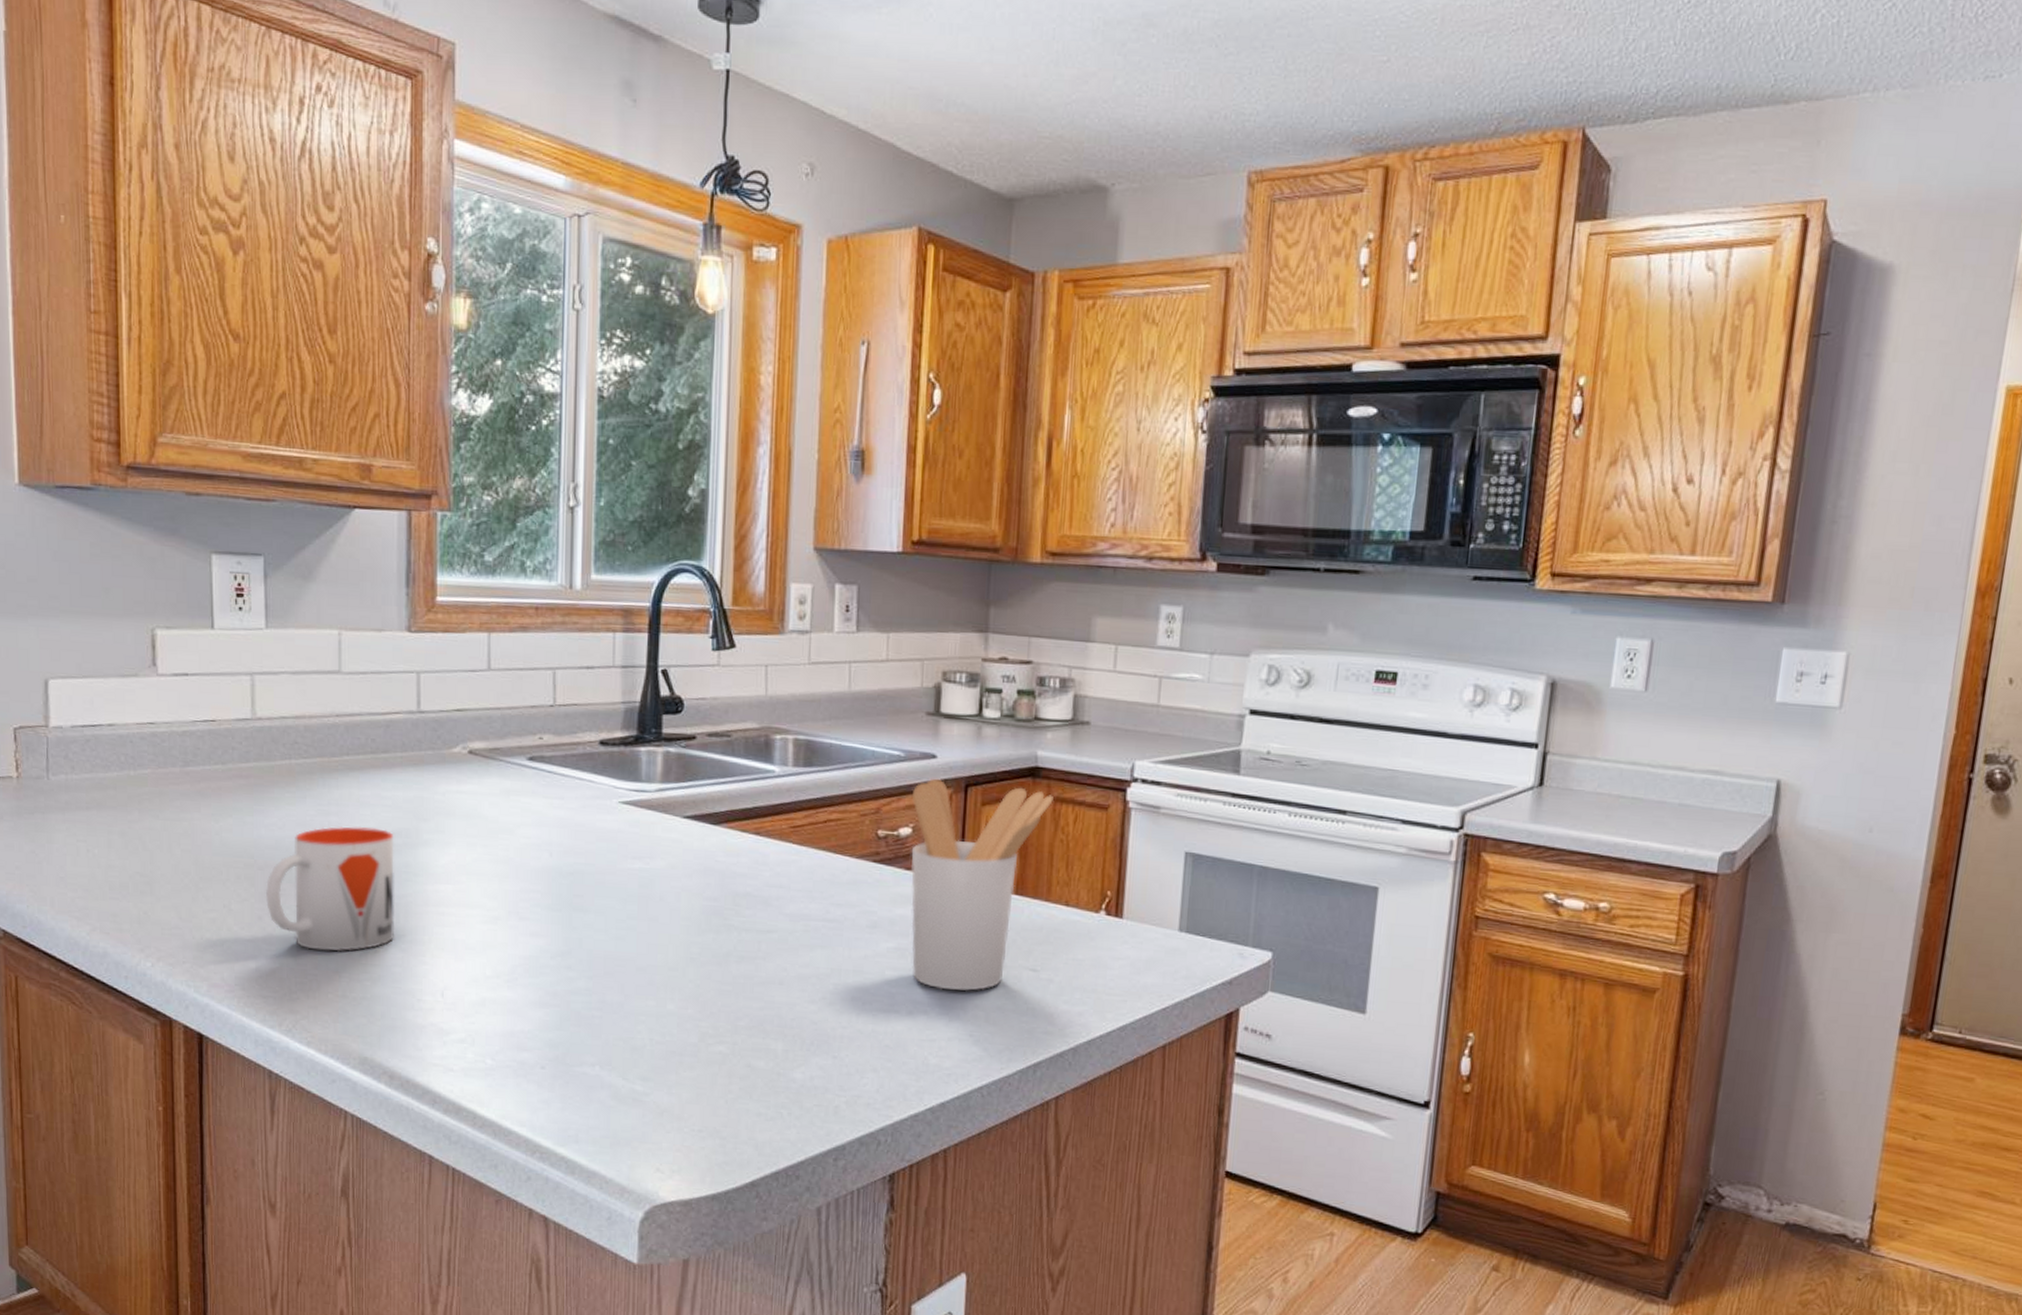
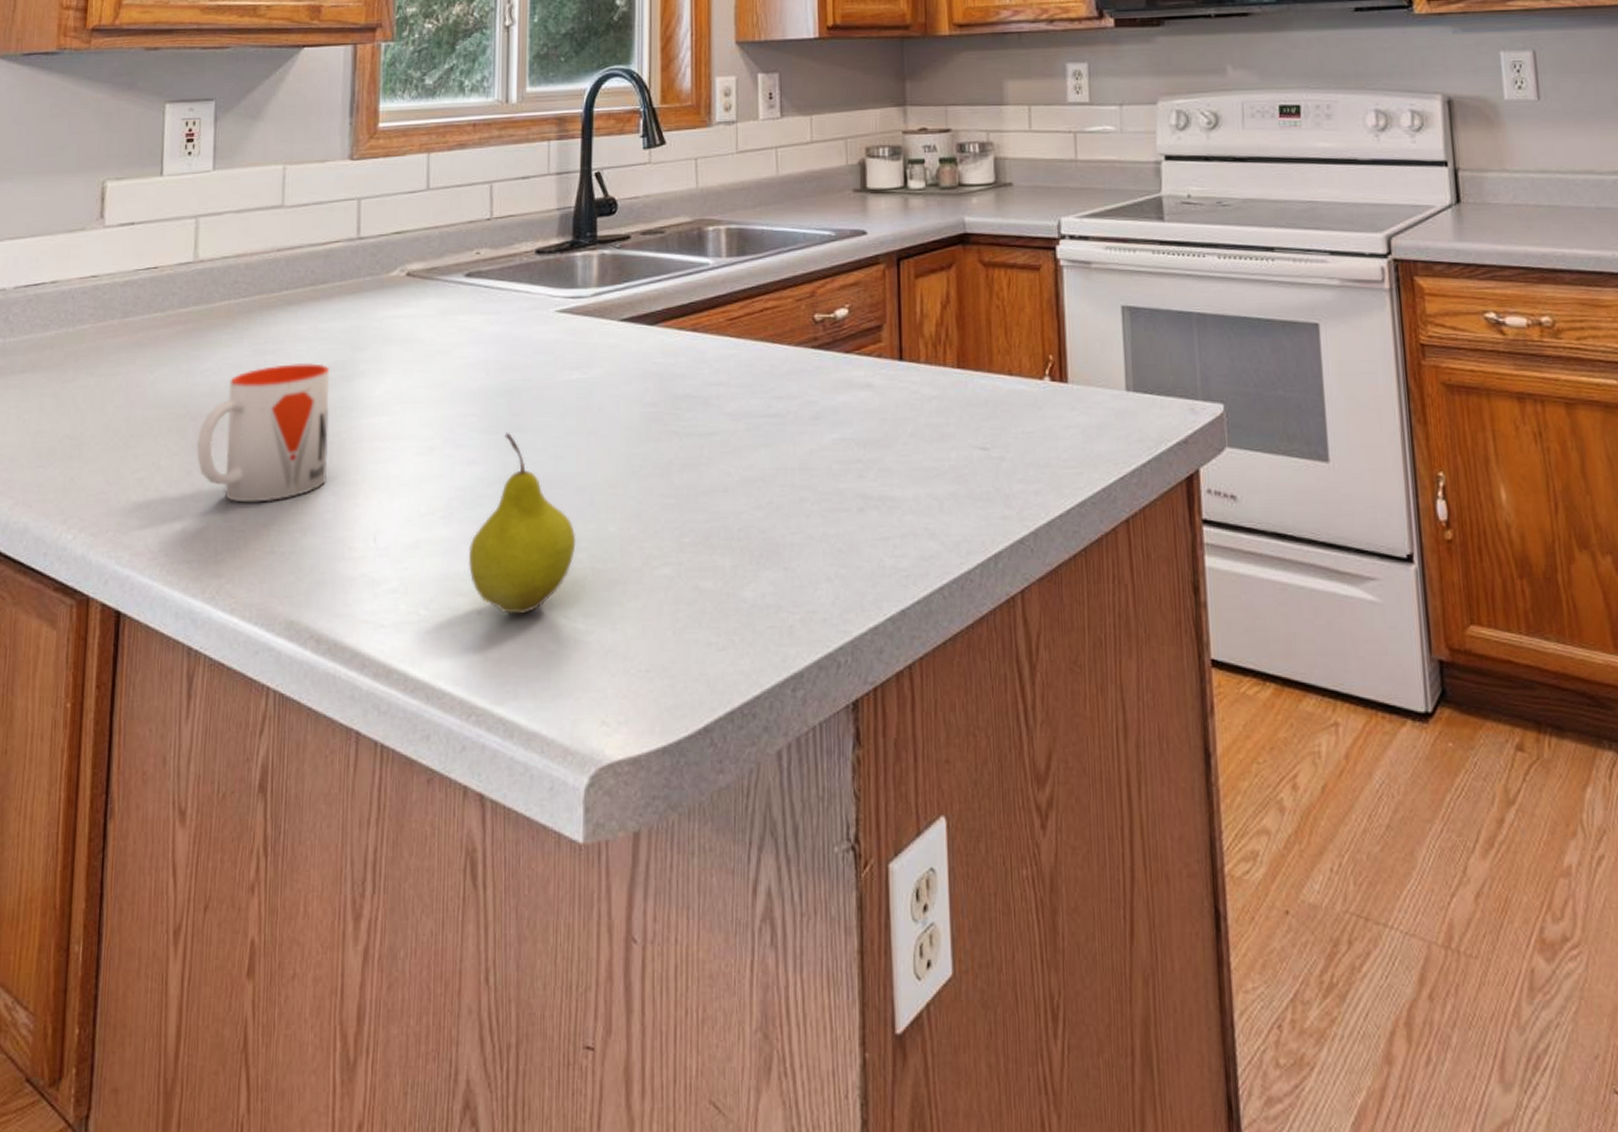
fruit: none [532,911,636,1072] -> present [468,433,576,614]
utensil holder: present [911,778,1053,991] -> none [845,255,985,481]

